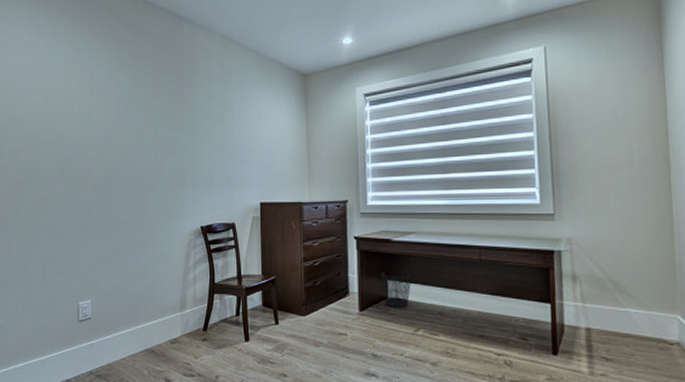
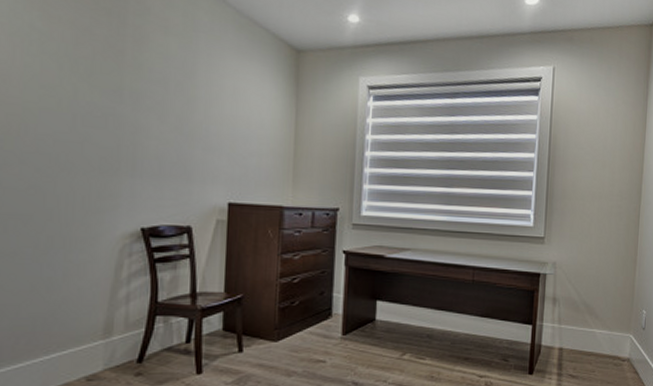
wastebasket: present [381,270,412,308] -> none [369,290,403,331]

